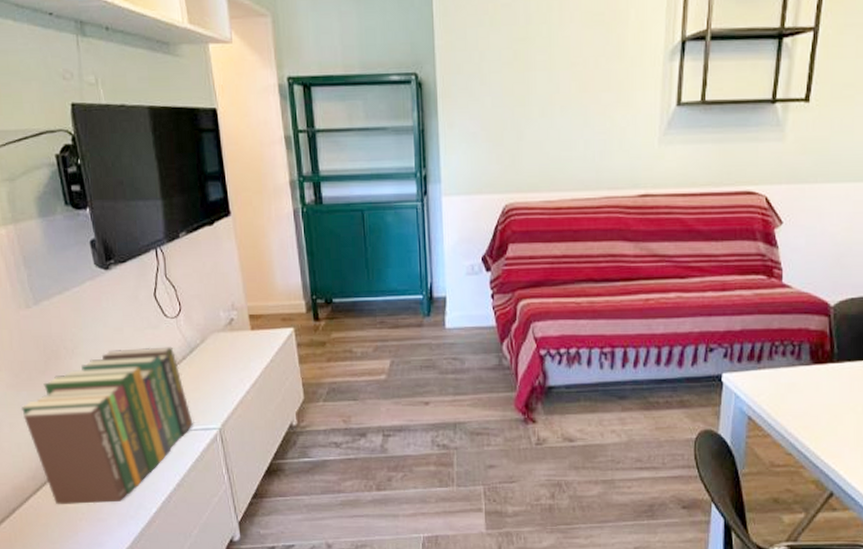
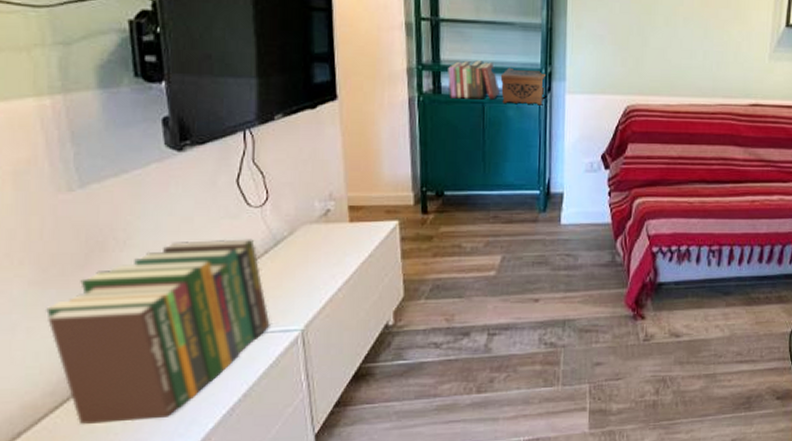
books: none [327,168,377,208] -> present [448,60,500,100]
decorative box: none [377,171,423,211] -> present [500,66,546,105]

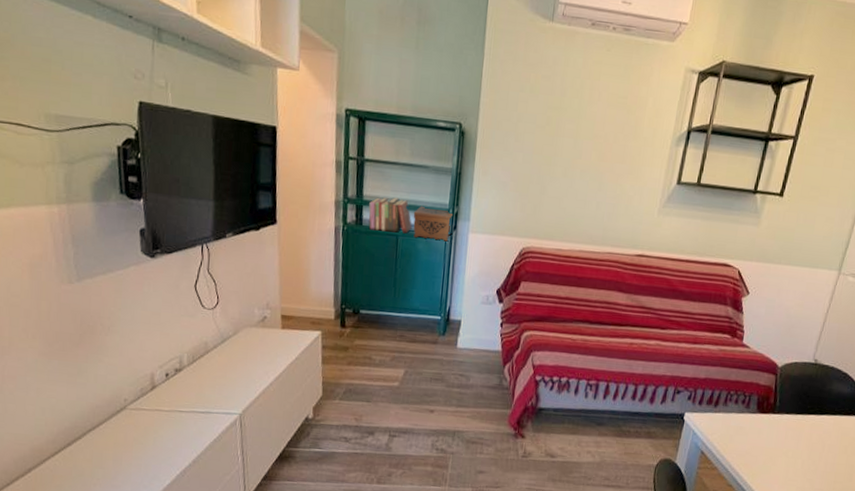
books: present [44,239,270,424] -> none [50,331,216,471]

